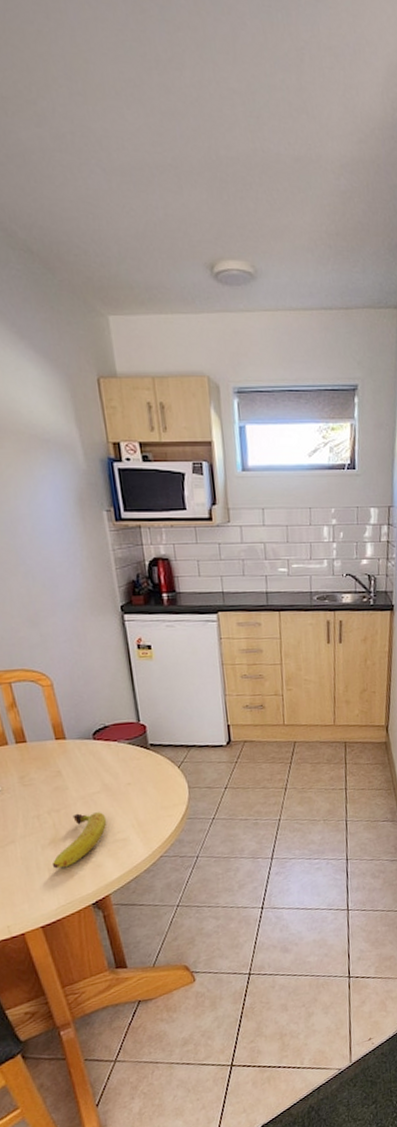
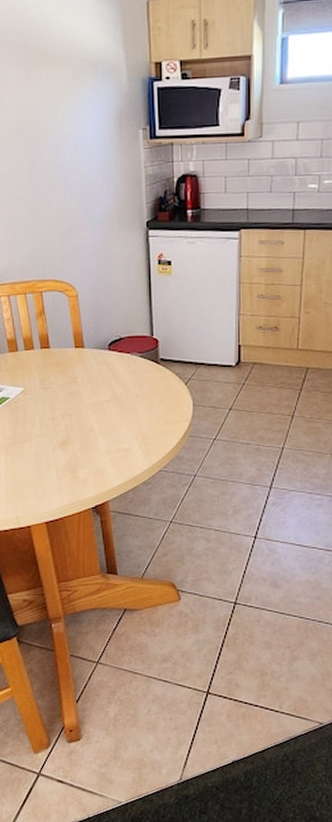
fruit: present [51,812,107,869] -> none [60,419,113,470]

